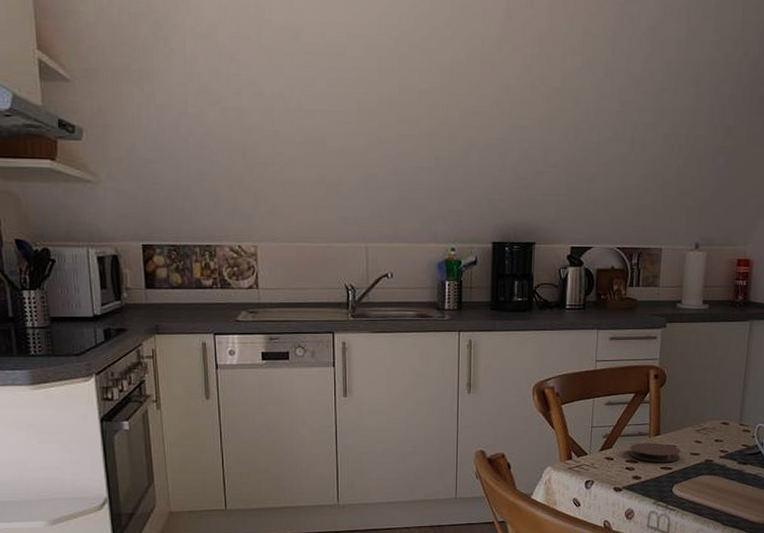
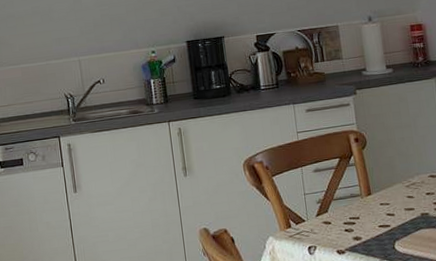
coaster: present [629,442,681,463] -> none [344,202,396,222]

